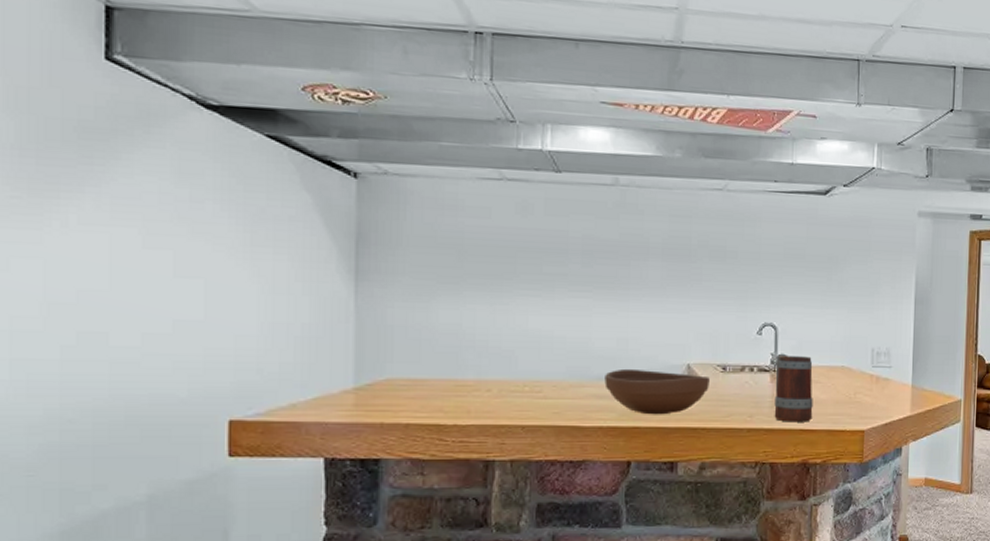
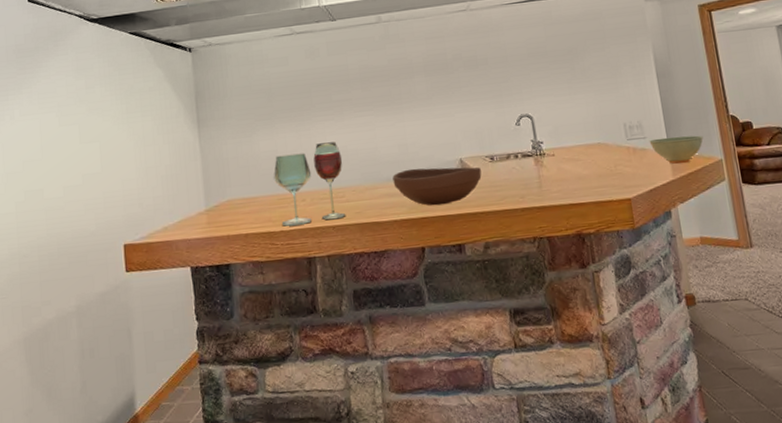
wine glass: none [452,331,503,420] -> present [273,153,313,226]
wineglass: none [508,323,546,418] -> present [313,142,346,220]
beer mug: present [774,353,813,422] -> none [536,138,579,199]
bowl: none [894,369,948,400] -> present [649,135,703,165]

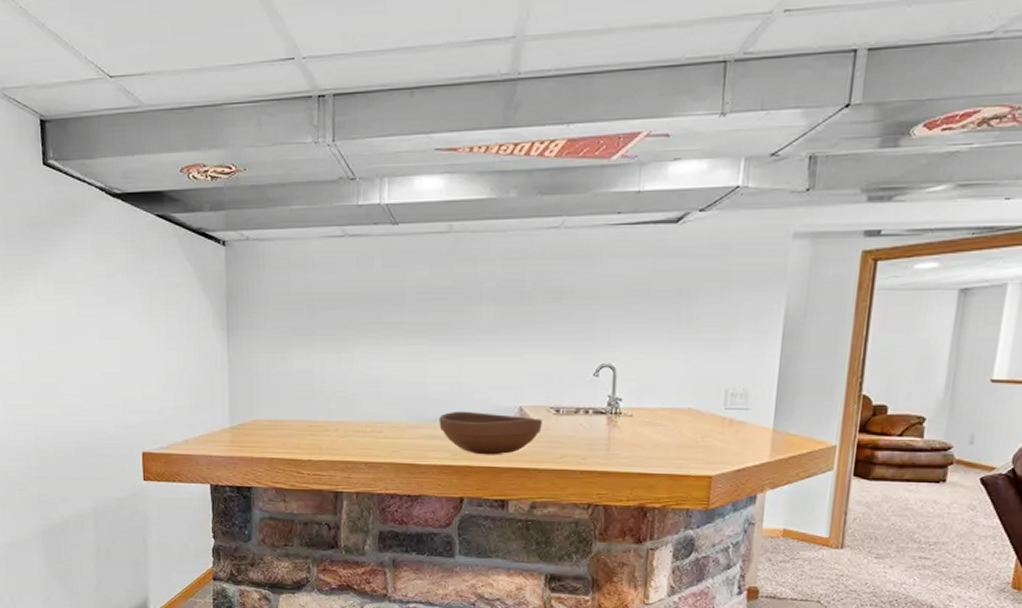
wine glass: present [273,153,313,226] -> none [305,378,348,456]
wineglass: present [313,142,346,220] -> none [353,370,385,456]
bowl: present [649,135,703,165] -> none [751,411,820,445]

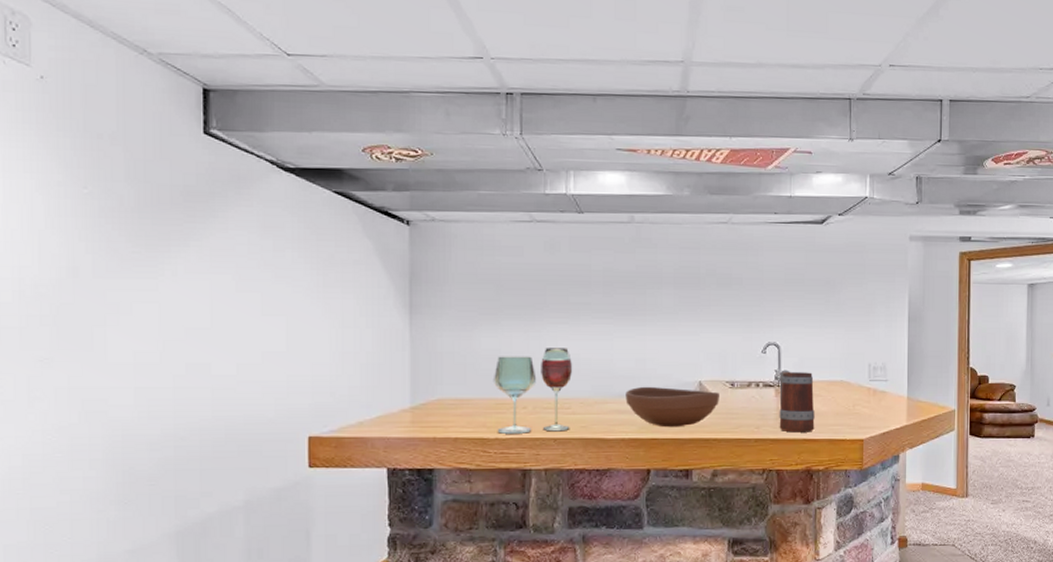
wine glass: none [305,378,348,456] -> present [492,356,537,434]
wineglass: none [353,370,385,456] -> present [541,348,573,432]
beer mug: none [609,395,655,466] -> present [779,370,815,433]

